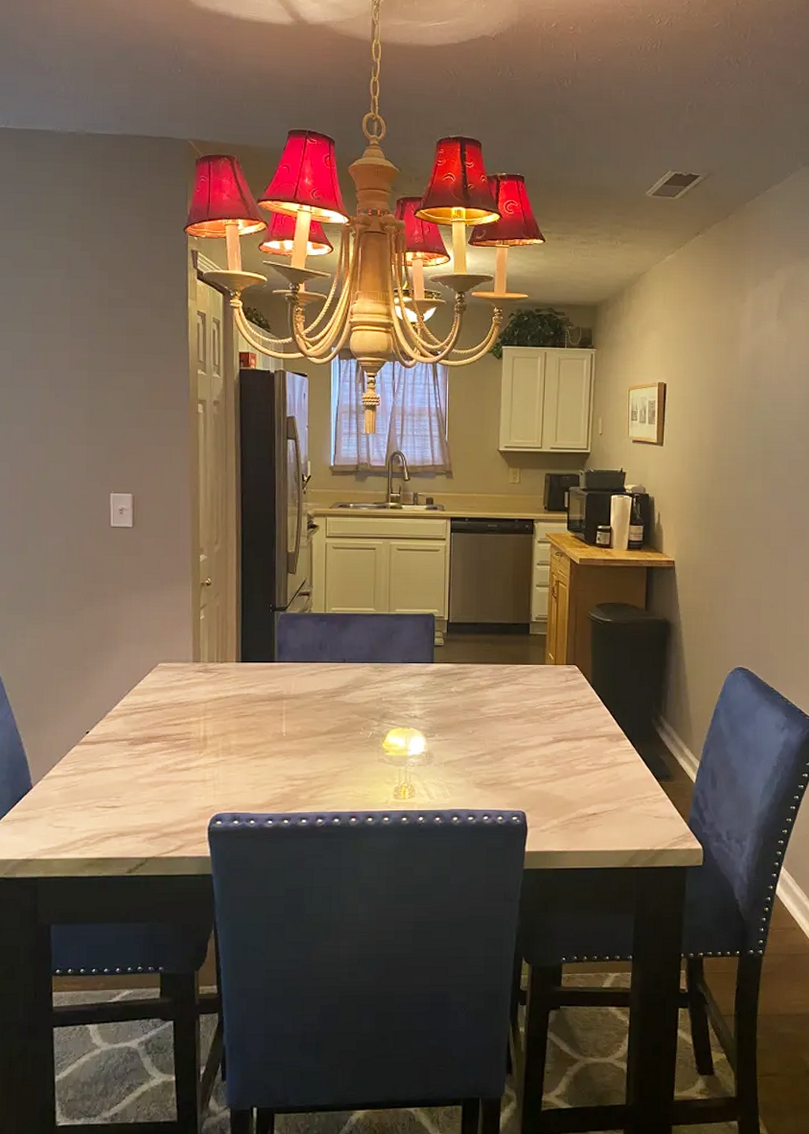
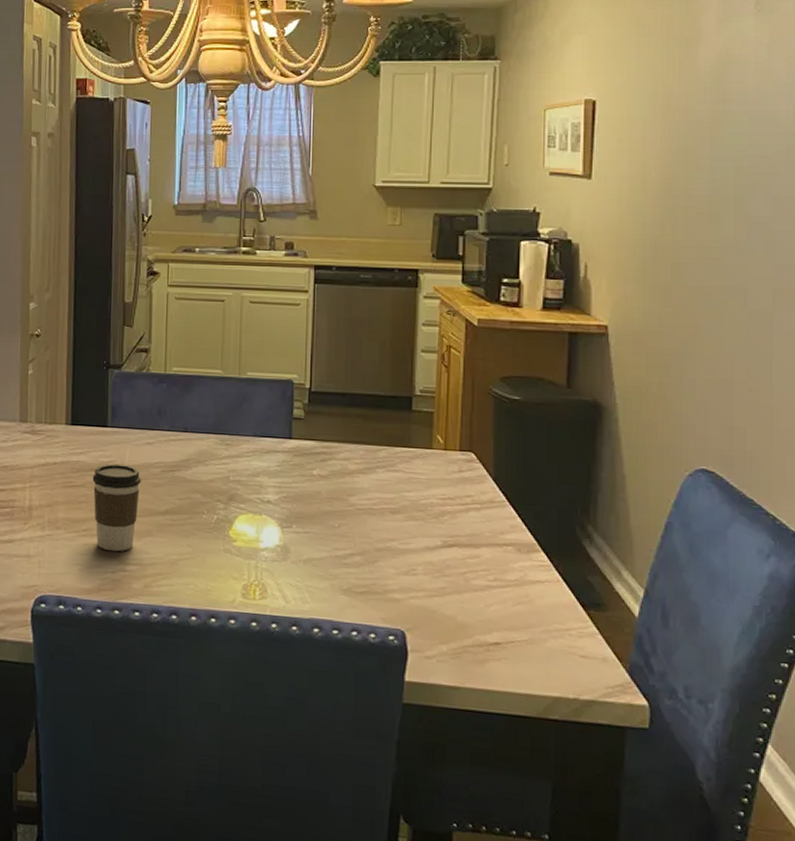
coffee cup: none [262,693,306,770] -> present [92,463,141,552]

